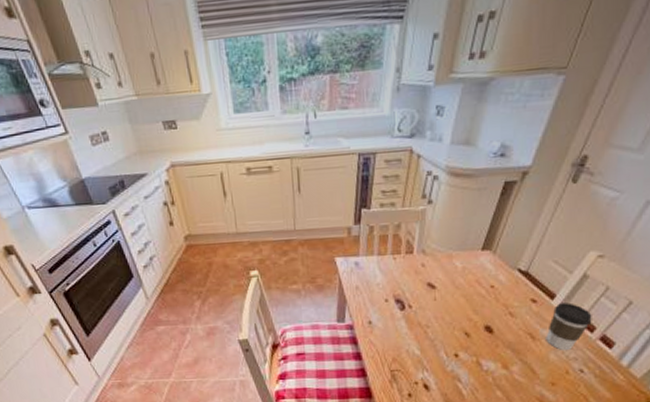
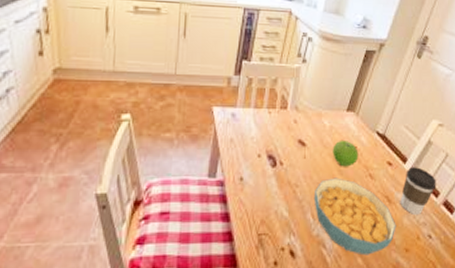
cereal bowl: none [446,317,541,389] -> present [313,177,396,256]
fruit: none [466,279,497,307] -> present [333,139,359,167]

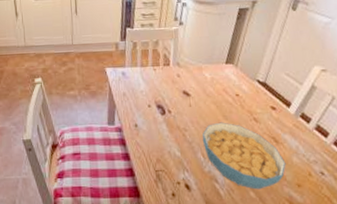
fruit: present [333,139,359,167] -> none [215,89,242,113]
coffee cup: present [400,167,436,216] -> none [287,110,325,154]

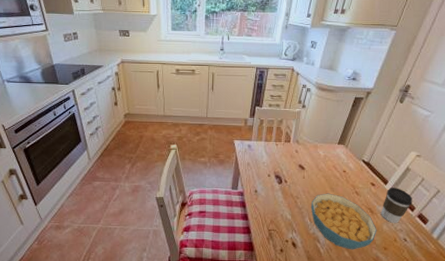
coffee cup: none [287,110,325,154] -> present [381,188,413,224]

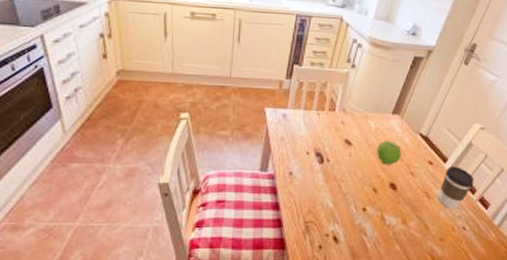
cereal bowl: present [310,193,377,250] -> none [357,174,433,243]
fruit: none [326,165,347,186] -> present [377,140,402,165]

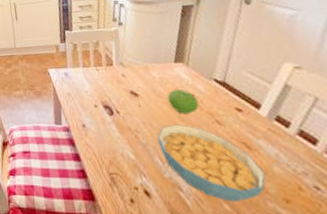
cereal bowl: none [357,174,433,243] -> present [157,124,266,202]
coffee cup: present [438,166,474,210] -> none [262,112,311,164]

